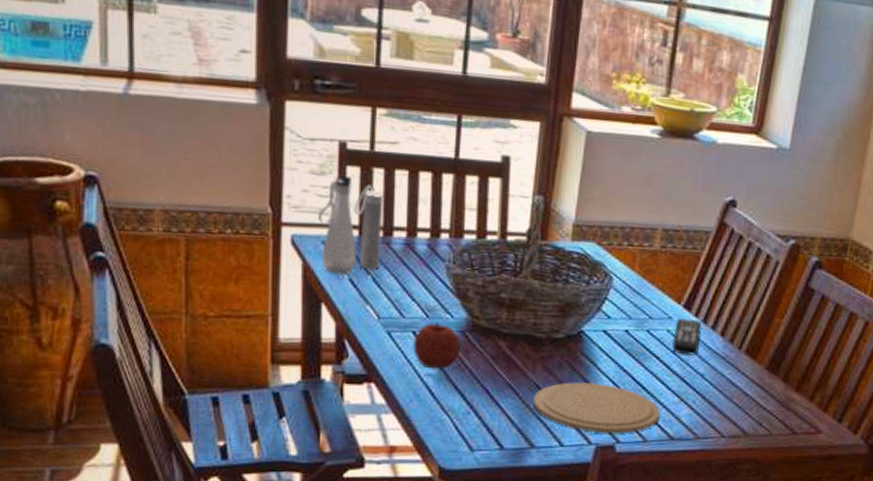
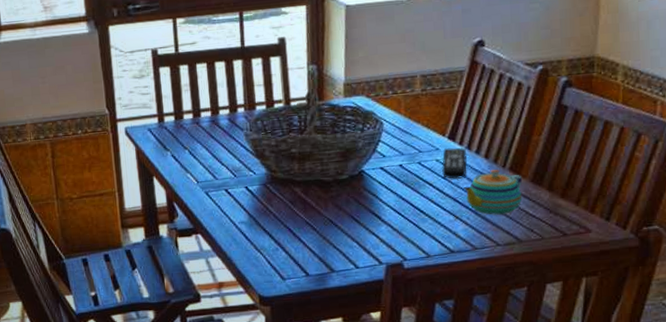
water bottle: present [318,175,384,275] -> none [143,75,193,153]
fruit: present [413,321,461,369] -> none [226,179,265,218]
plate: present [533,382,660,434] -> none [329,212,439,254]
teapot: none [693,349,758,404] -> present [463,169,523,216]

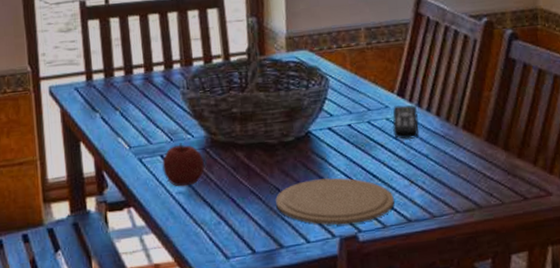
fruit: none [226,179,265,218] -> present [162,143,205,187]
plate: none [329,212,439,254] -> present [276,177,395,225]
teapot: present [463,169,523,216] -> none [416,127,479,179]

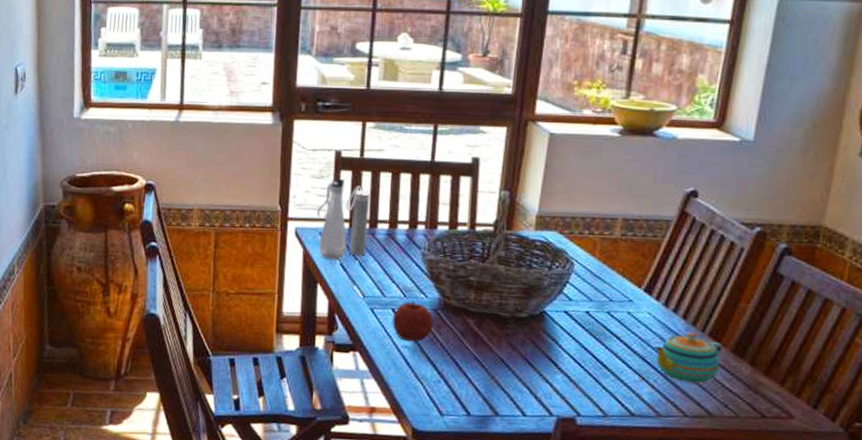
water bottle: none [69,28,125,115] -> present [317,178,371,260]
plate: present [276,177,395,225] -> none [498,357,621,408]
remote control: present [393,105,419,140] -> none [633,301,664,337]
teapot: none [416,127,479,179] -> present [654,331,723,384]

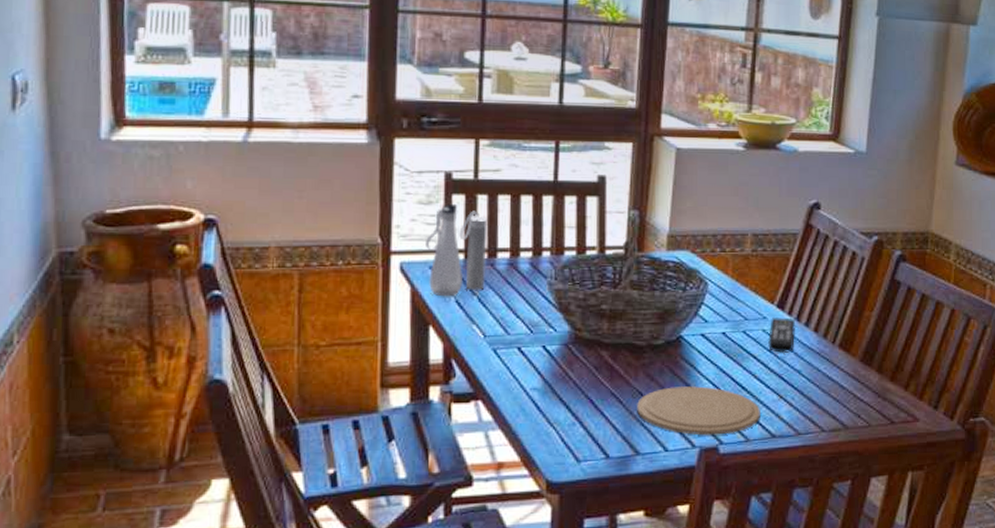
fruit: present [392,300,434,342] -> none [518,336,564,383]
plate: none [498,357,621,408] -> present [637,386,760,436]
remote control: none [633,301,664,337] -> present [768,317,796,353]
teapot: present [654,331,723,384] -> none [790,344,852,398]

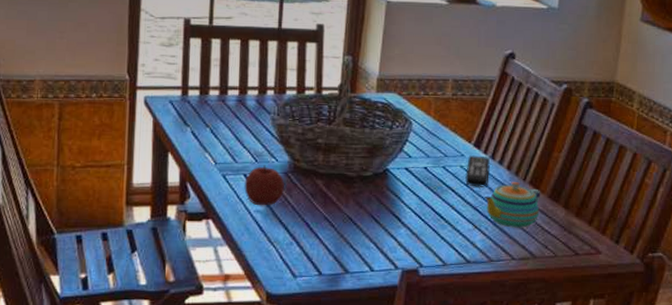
water bottle: present [426,203,488,297] -> none [167,46,220,128]
fruit: none [518,336,564,383] -> present [244,165,284,206]
plate: present [637,386,760,436] -> none [347,214,457,259]
teapot: none [790,344,852,398] -> present [484,181,541,229]

